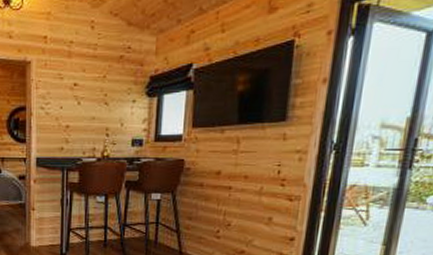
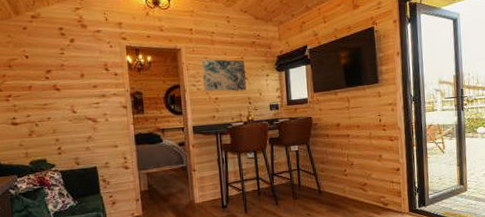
wall art: none [53,76,108,119] -> present [201,59,246,92]

